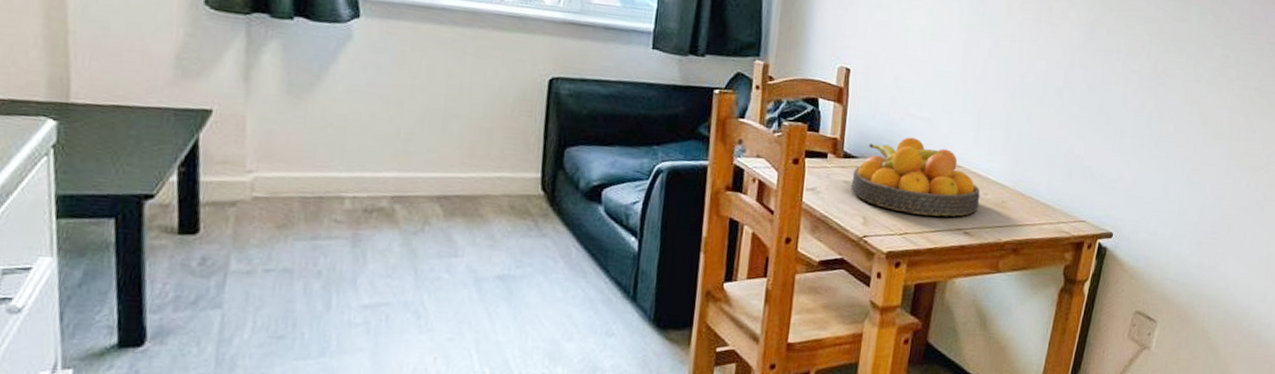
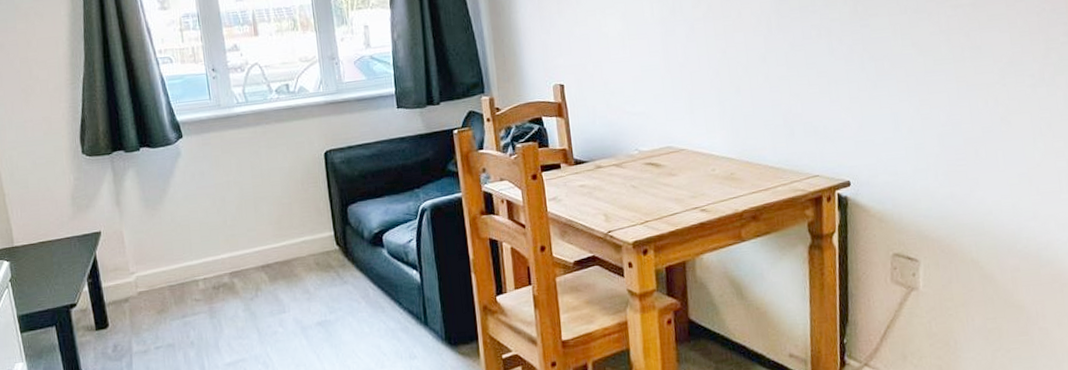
fruit bowl: present [851,137,980,217] -> none [586,132,710,203]

